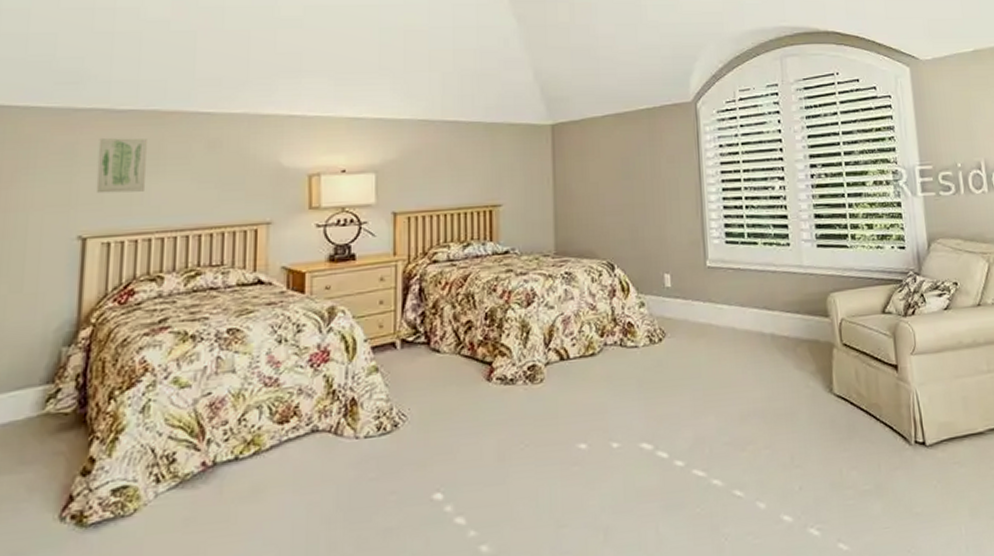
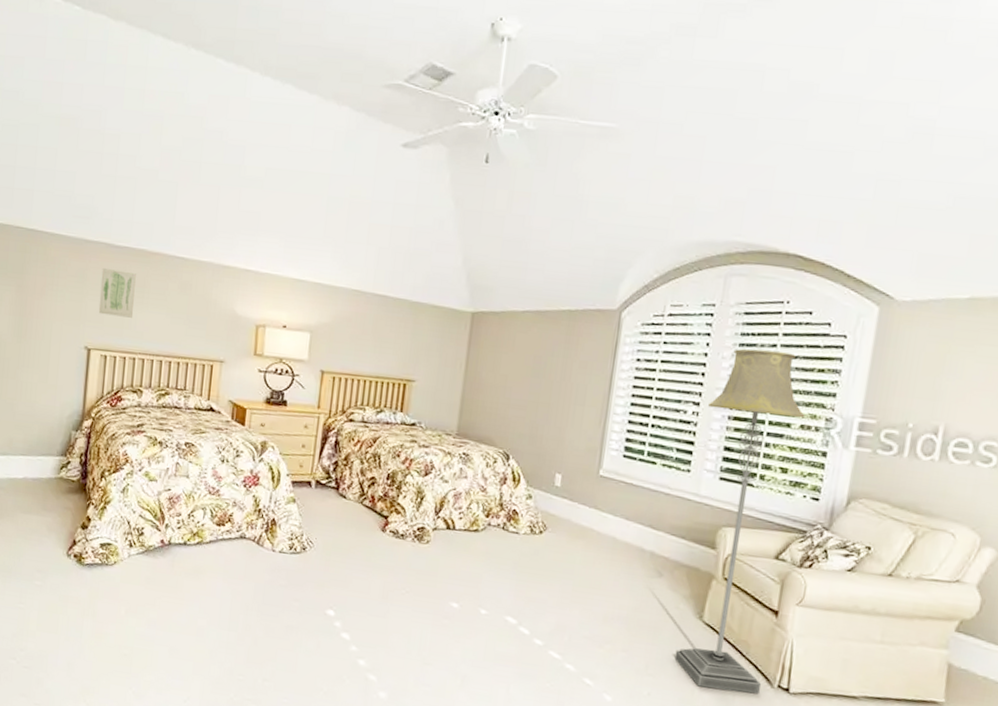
floor lamp: none [792,118,902,465] -> present [674,348,805,694]

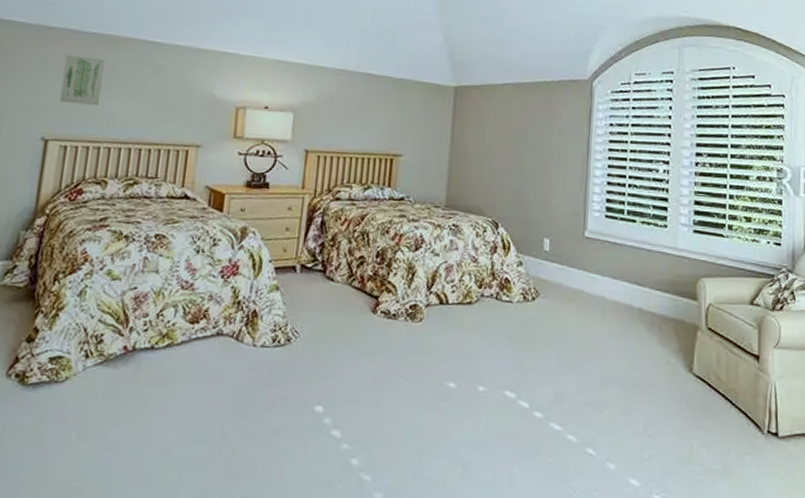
floor lamp: present [674,348,805,694] -> none [671,110,760,443]

